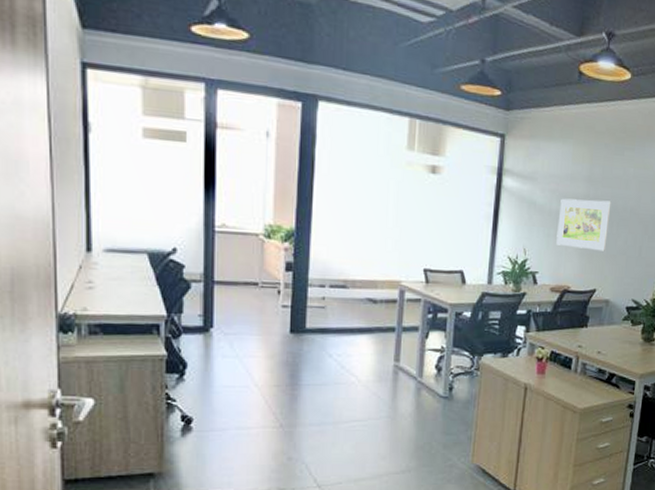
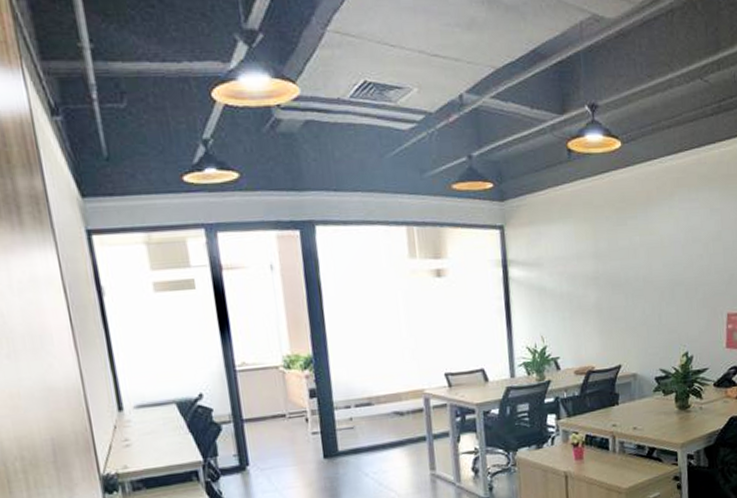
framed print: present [556,198,612,251] -> none [570,273,624,327]

